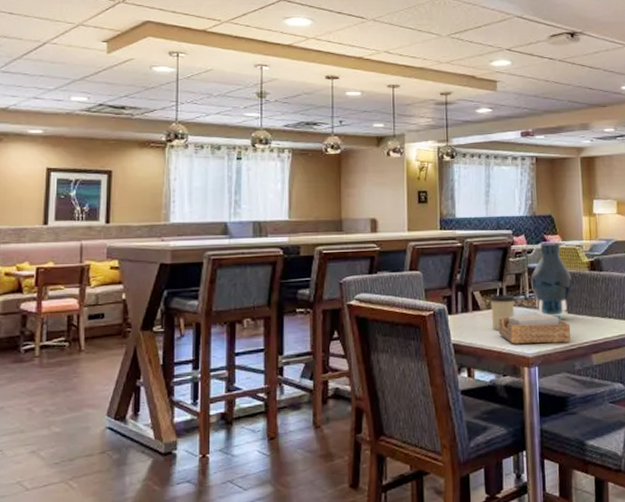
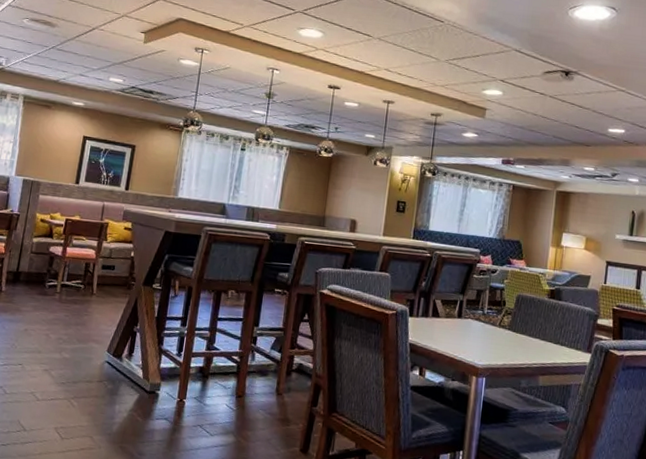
cup: present [489,294,515,331] -> none [448,305,473,339]
napkin holder: present [497,314,571,344] -> none [453,326,523,361]
vase: present [530,243,572,320] -> none [490,266,530,339]

